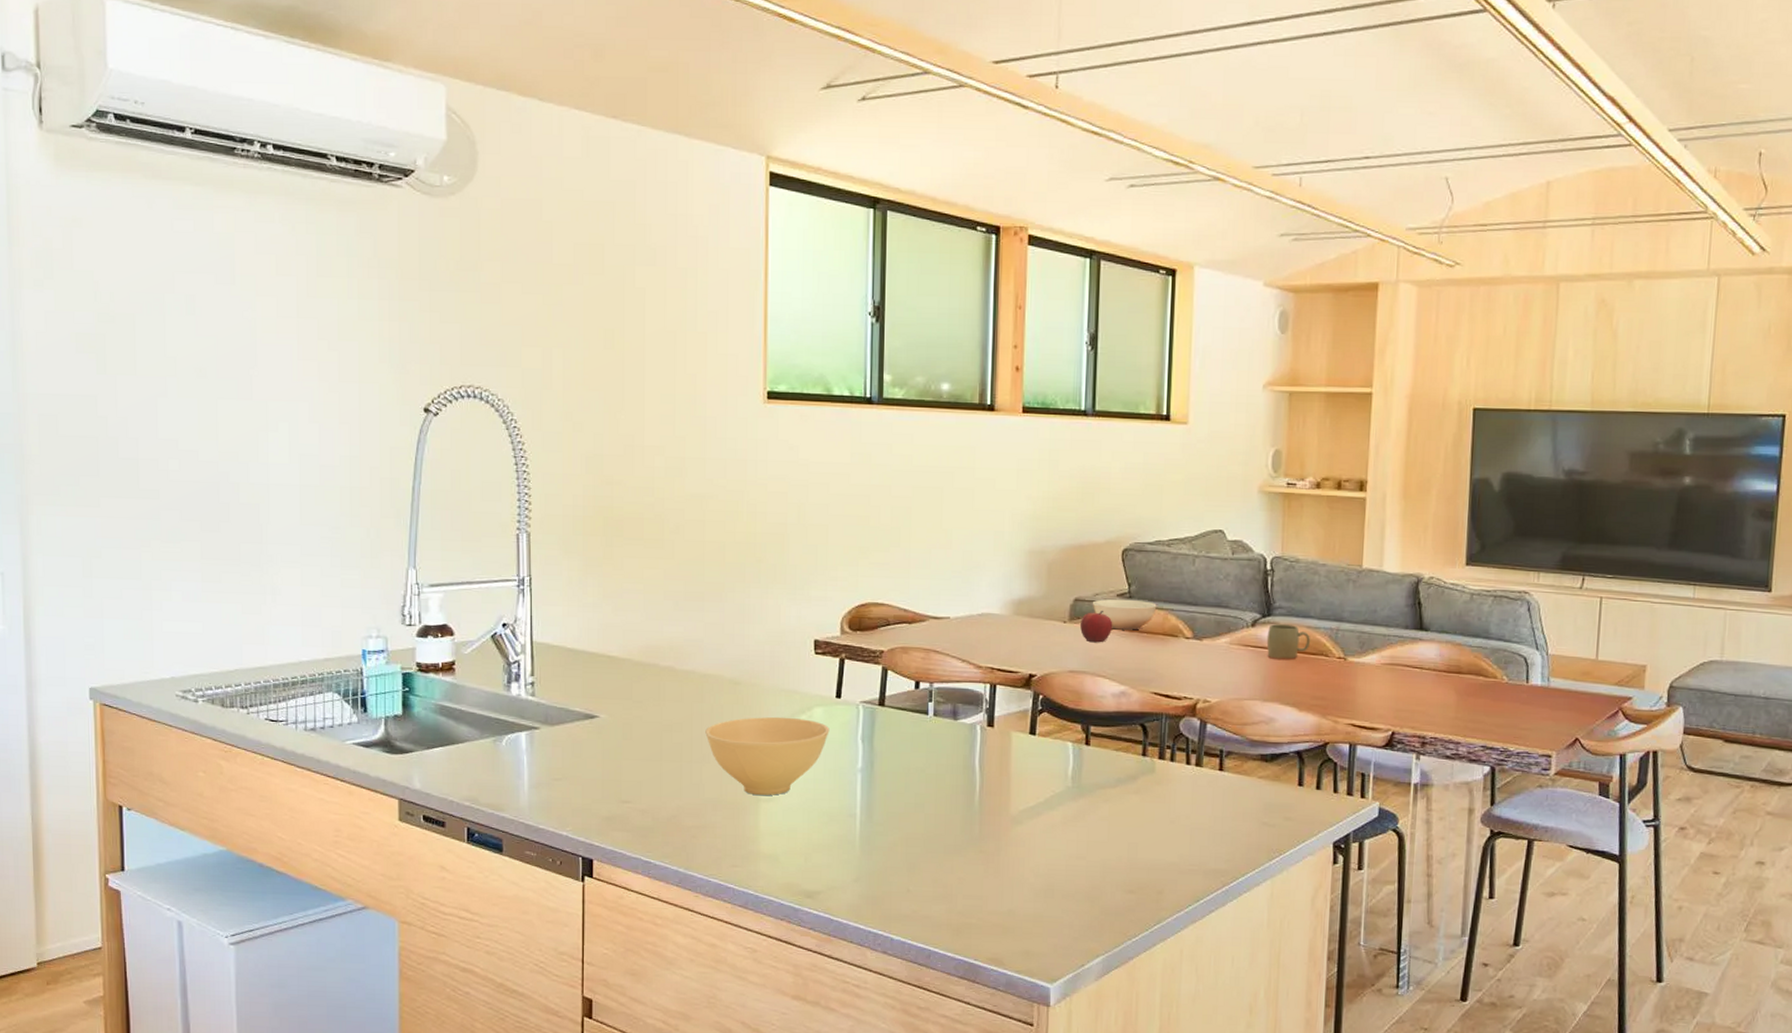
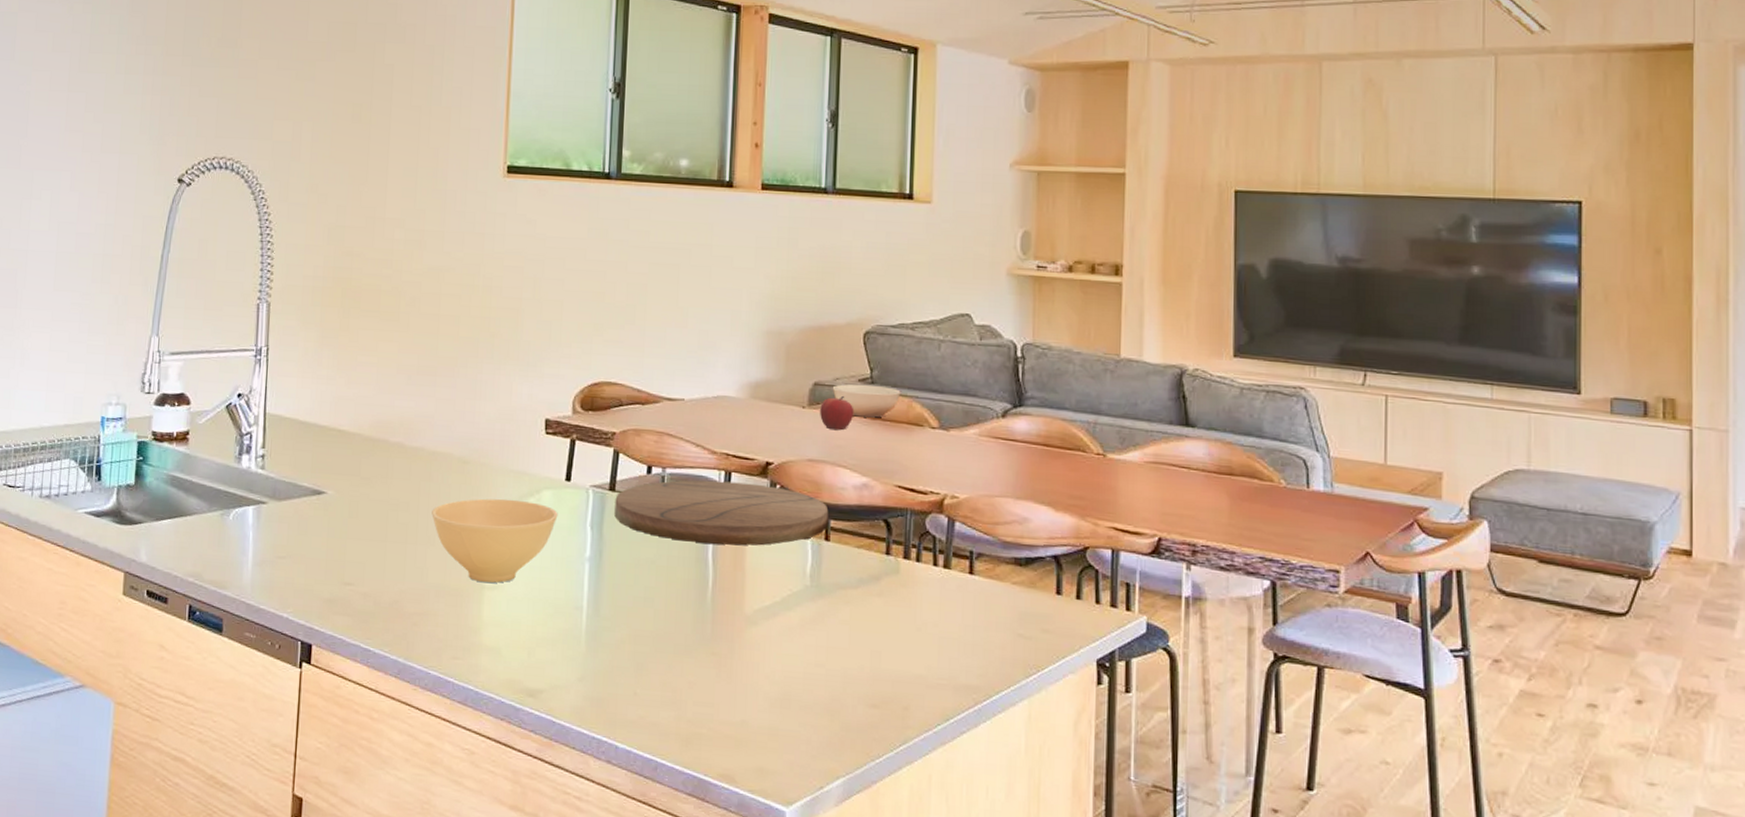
cutting board: none [884,693,1089,753] -> present [614,480,829,546]
mug: present [1266,624,1311,661] -> none [1018,415,1067,456]

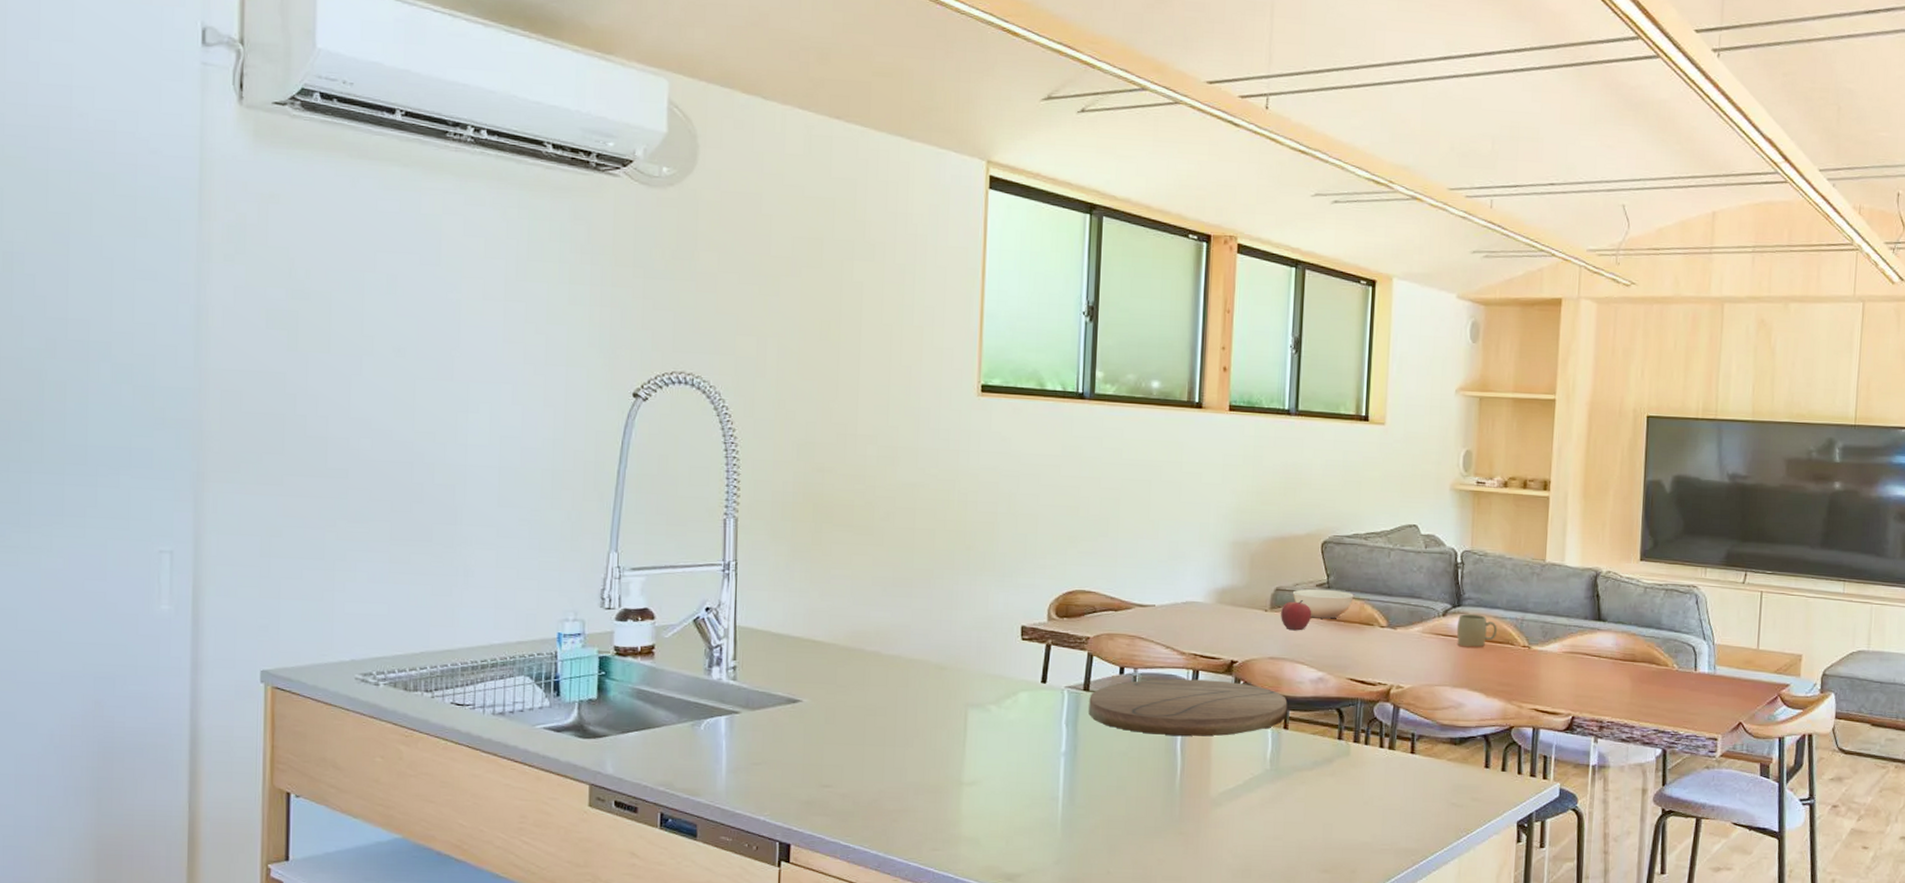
bowl: present [432,498,558,583] -> none [909,701,1034,780]
mug: none [1018,415,1067,456] -> present [1456,614,1498,649]

